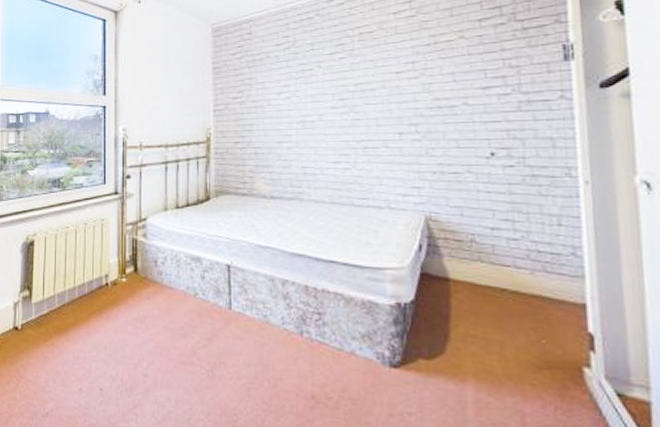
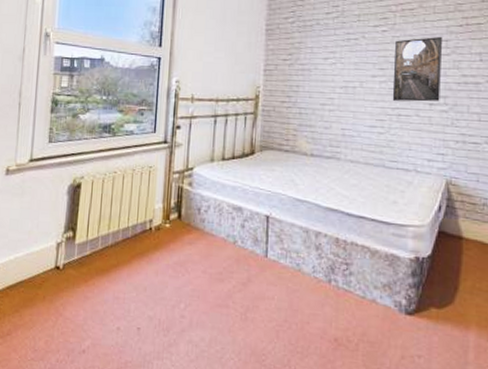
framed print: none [355,58,411,133] -> present [392,36,442,102]

